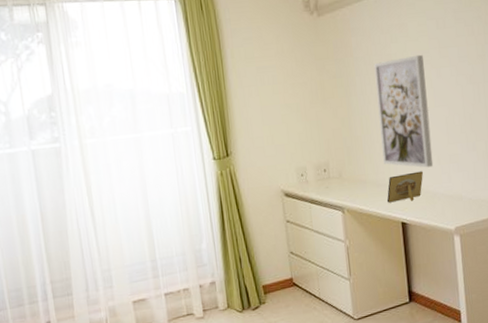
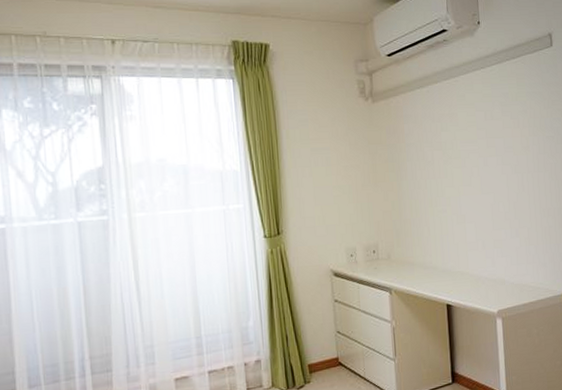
wall art: present [374,54,434,168] -> none [424,143,479,252]
picture frame: present [386,171,424,203] -> none [433,255,469,285]

